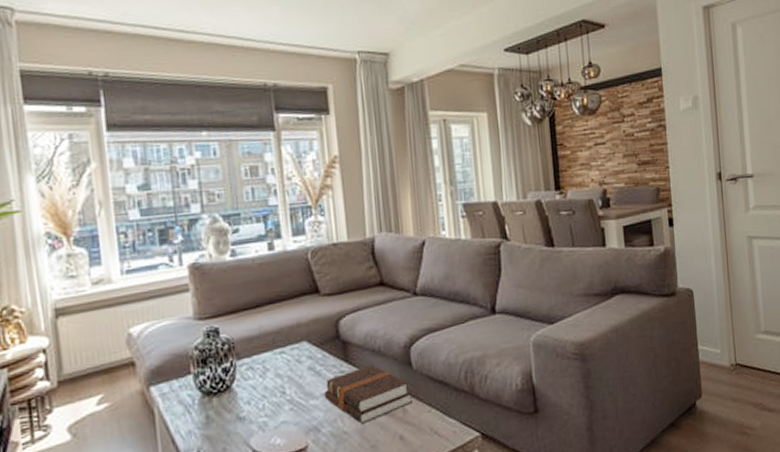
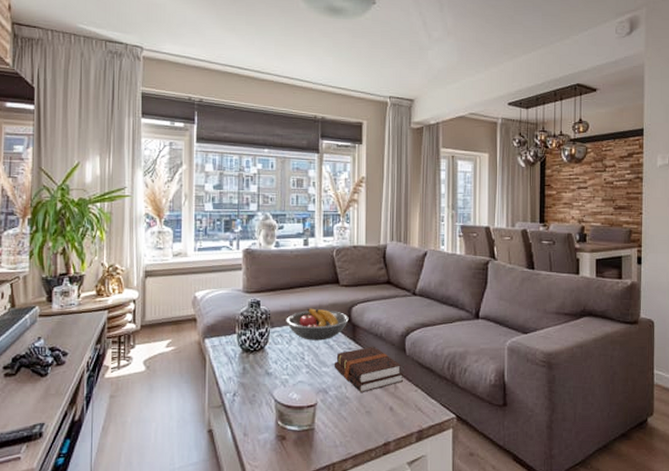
fruit bowl: none [255,327,337,369] -> present [286,308,349,341]

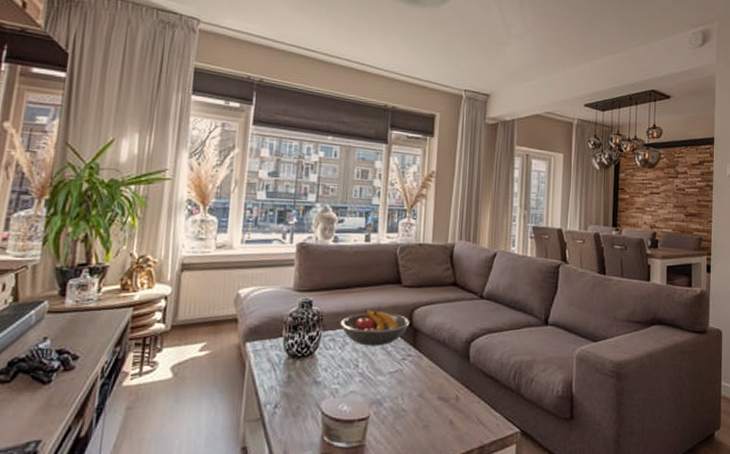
hardback book: present [334,347,403,392] -> none [390,354,466,404]

